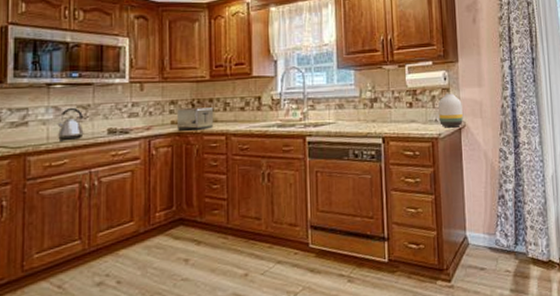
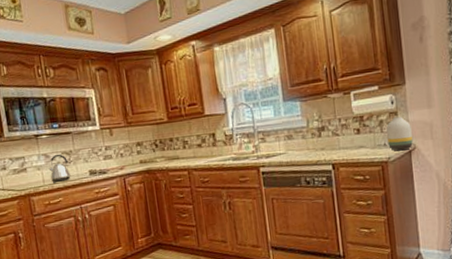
toaster: present [177,107,214,131] -> none [143,146,177,168]

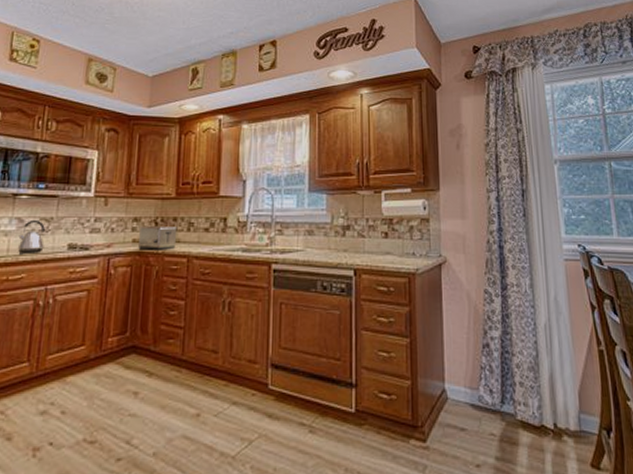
toaster: none [143,146,177,168] -> present [138,227,178,250]
vase: present [386,116,413,151] -> none [417,224,444,263]

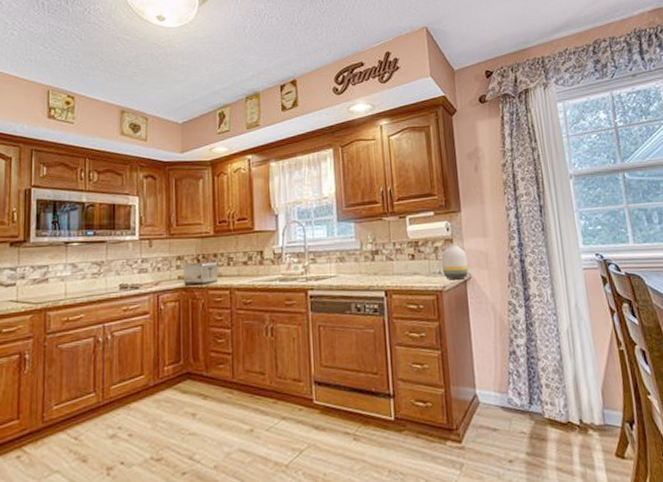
kettle: present [17,219,45,255] -> none [74,264,98,297]
vase: none [417,224,444,263] -> present [442,244,468,280]

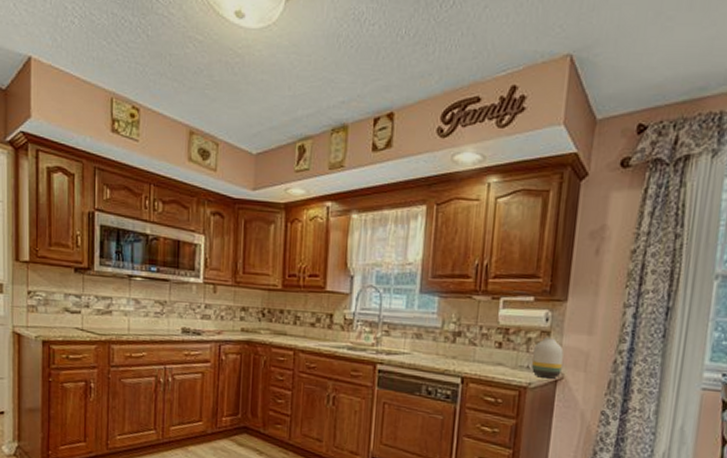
toaster: present [184,262,219,285] -> none [247,316,284,342]

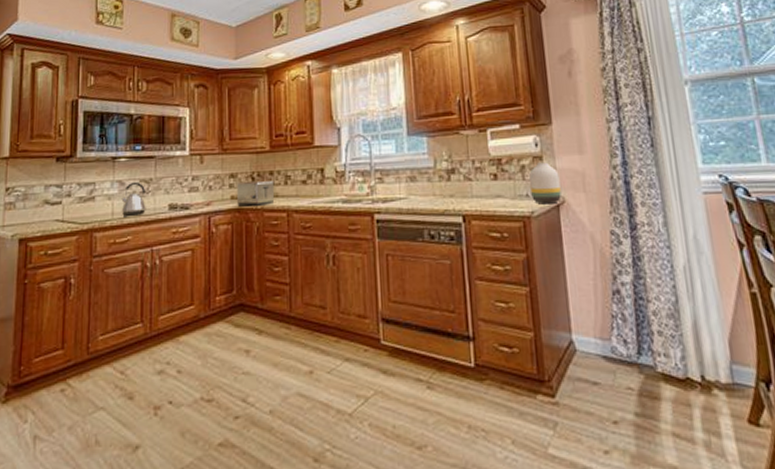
kettle: none [137,302,161,335] -> present [121,181,146,217]
toaster: none [247,316,284,342] -> present [237,181,275,206]

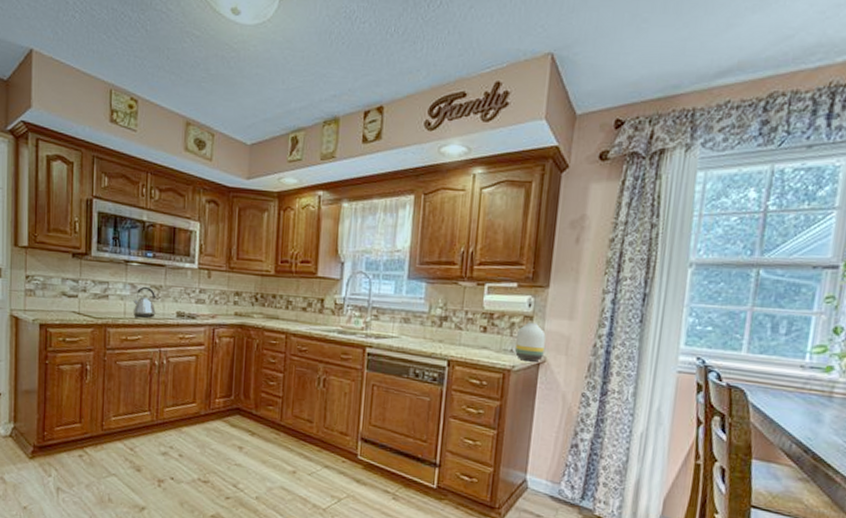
toaster: present [237,181,275,206] -> none [240,301,277,325]

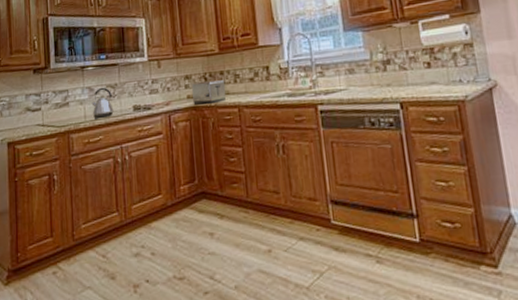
toaster: none [240,301,277,325] -> present [192,80,227,104]
vase: present [515,322,546,362] -> none [461,48,494,88]

